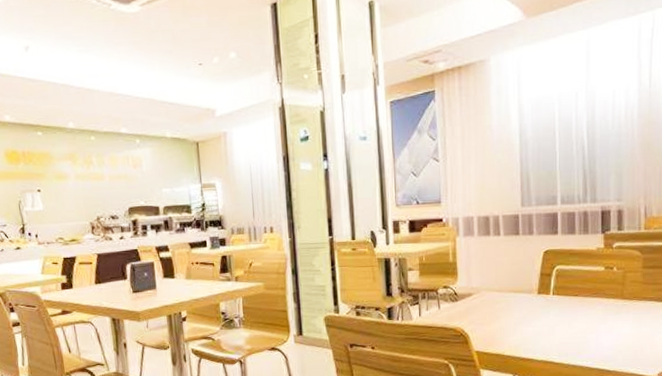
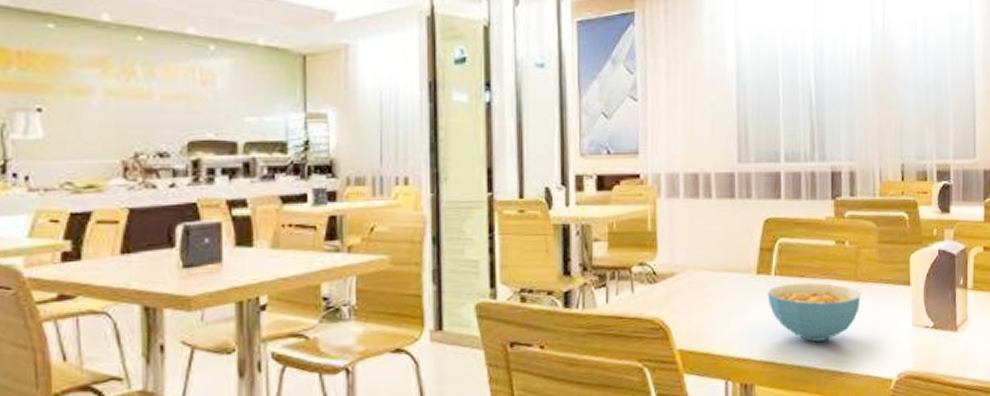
cereal bowl: none [547,300,627,346] -> present [767,282,861,342]

